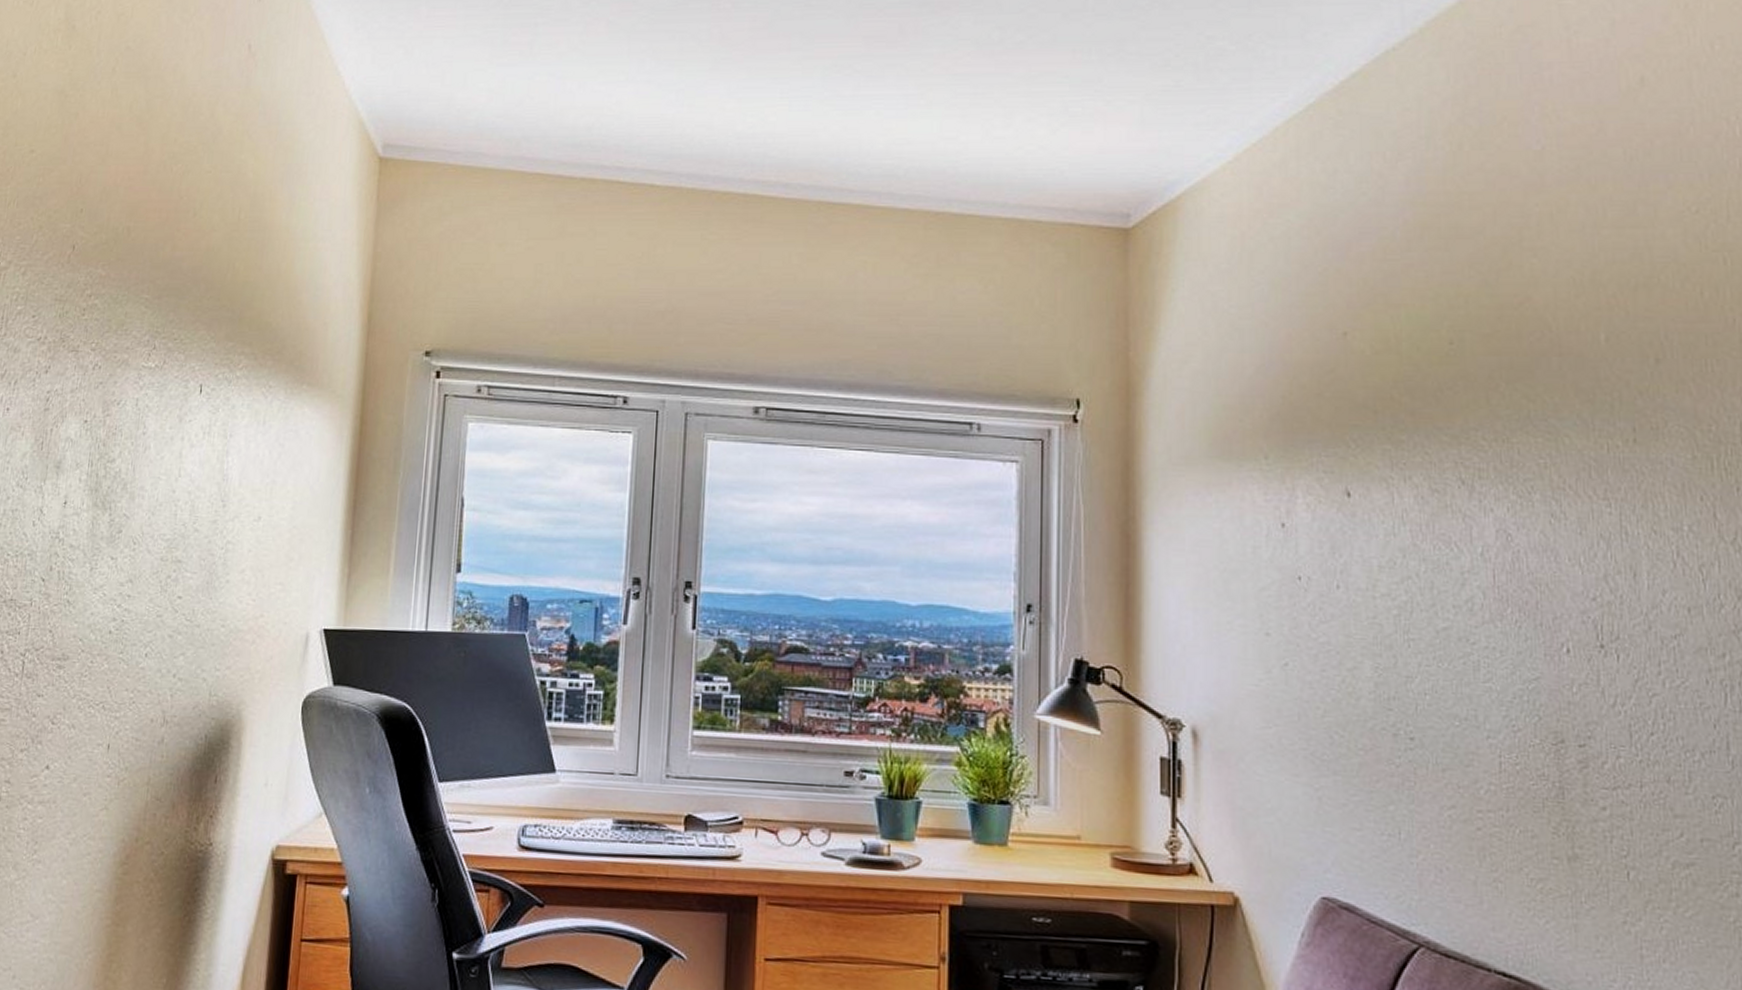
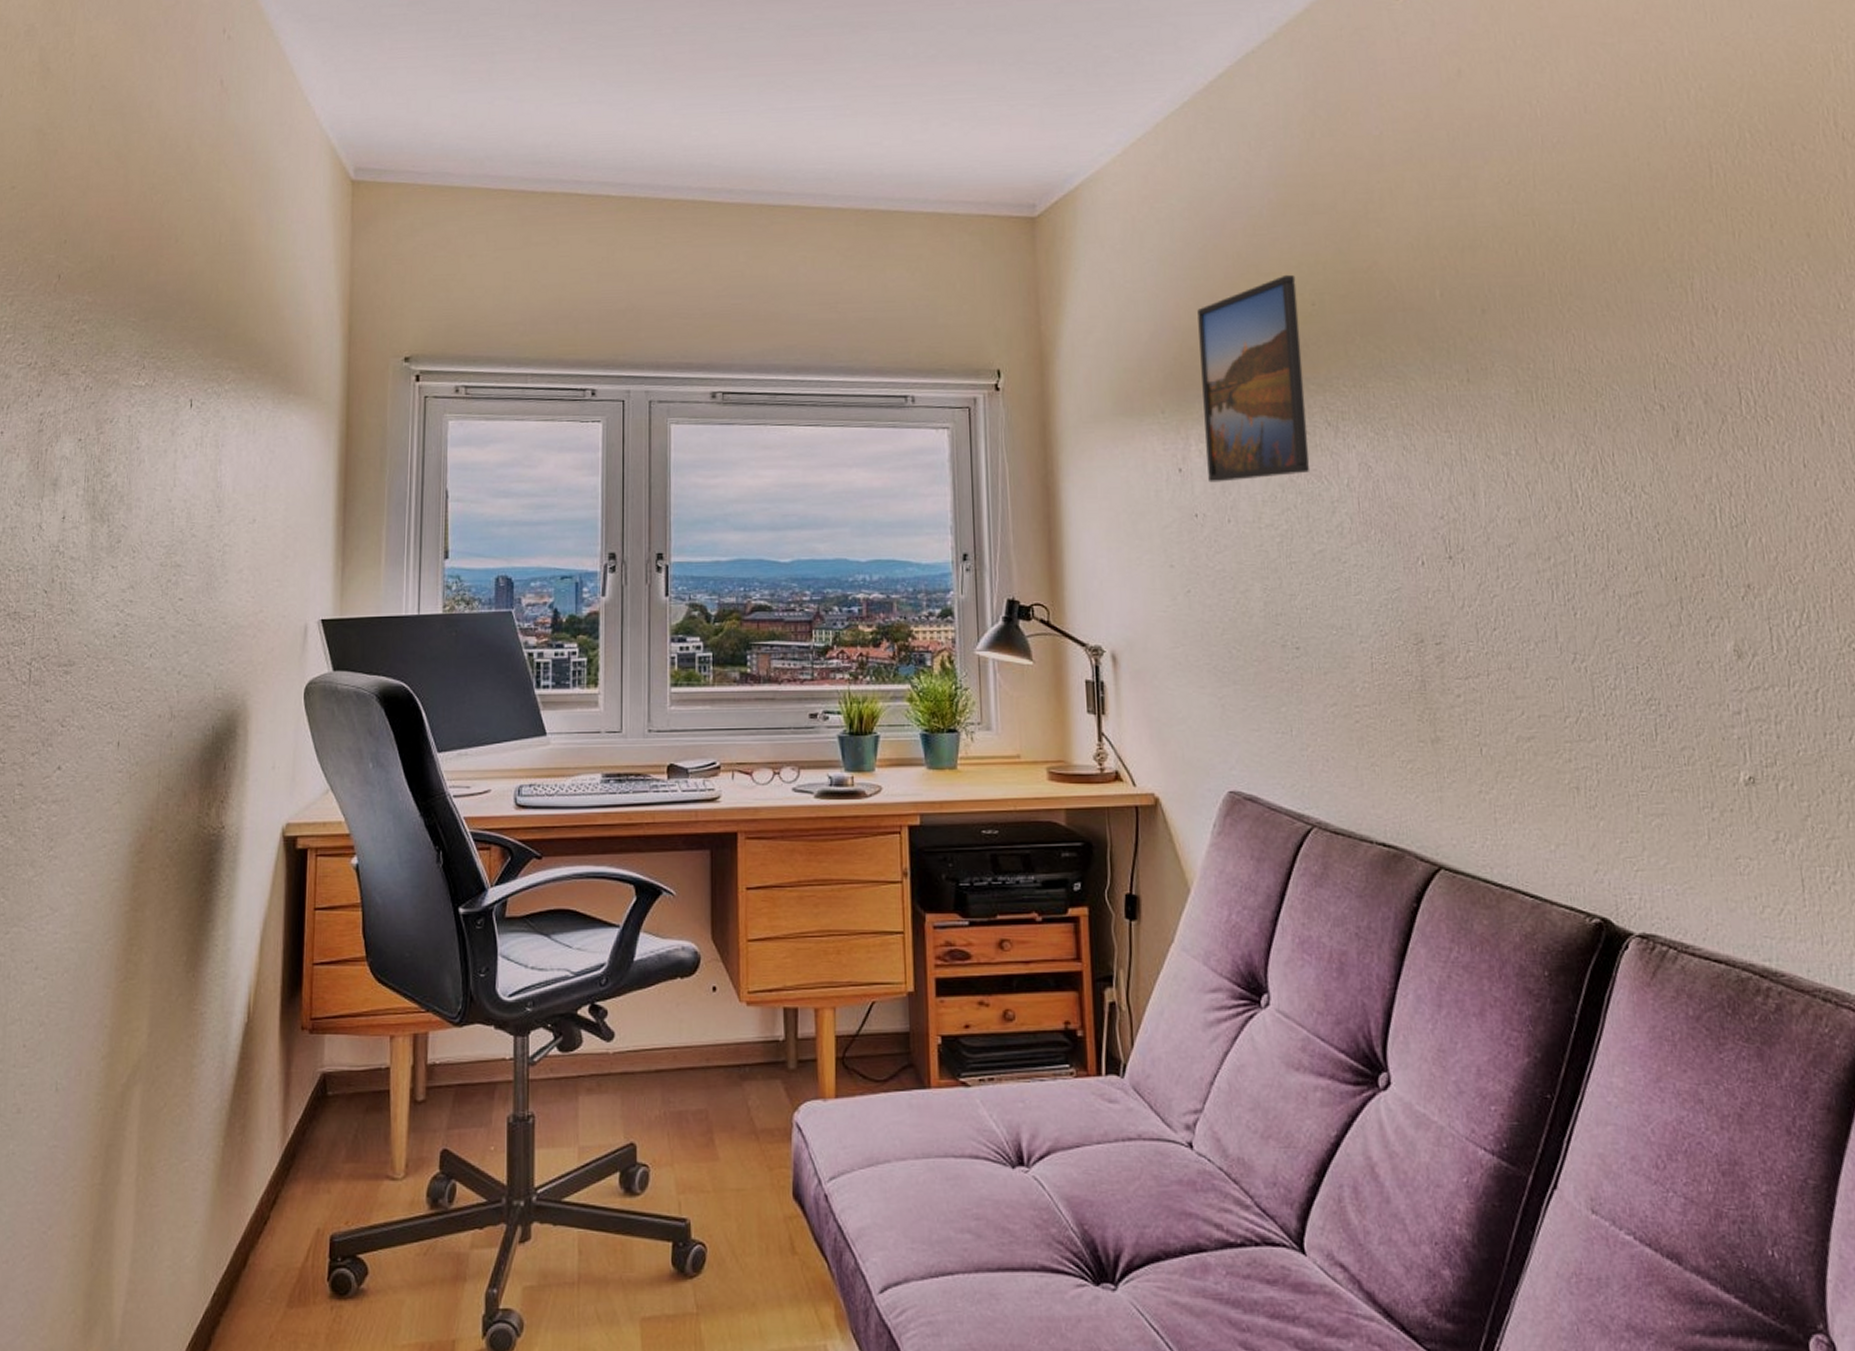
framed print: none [1313,307,1438,542] -> present [1197,274,1311,483]

